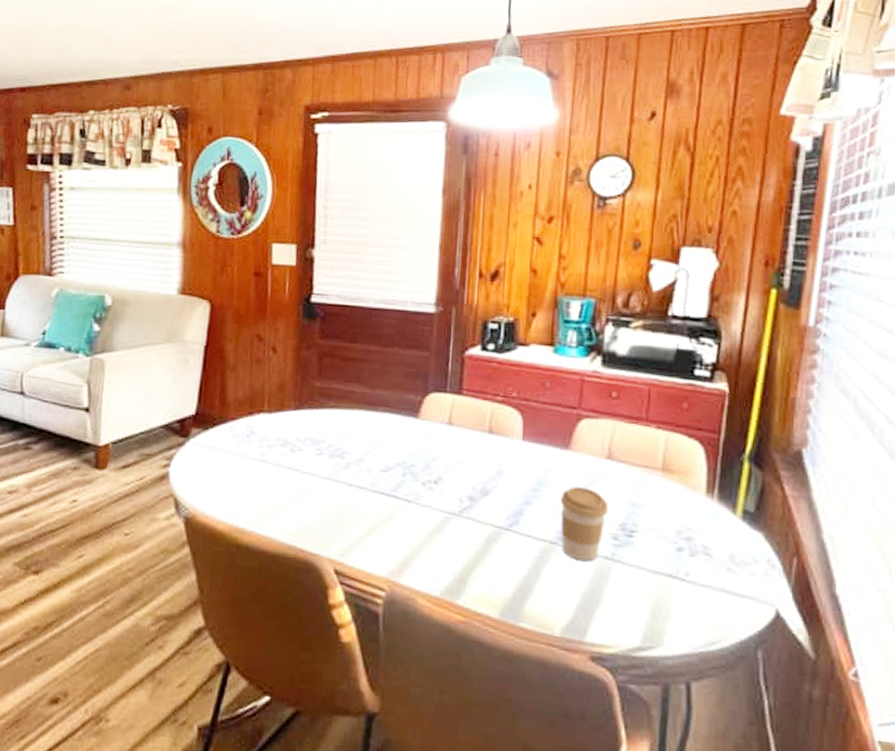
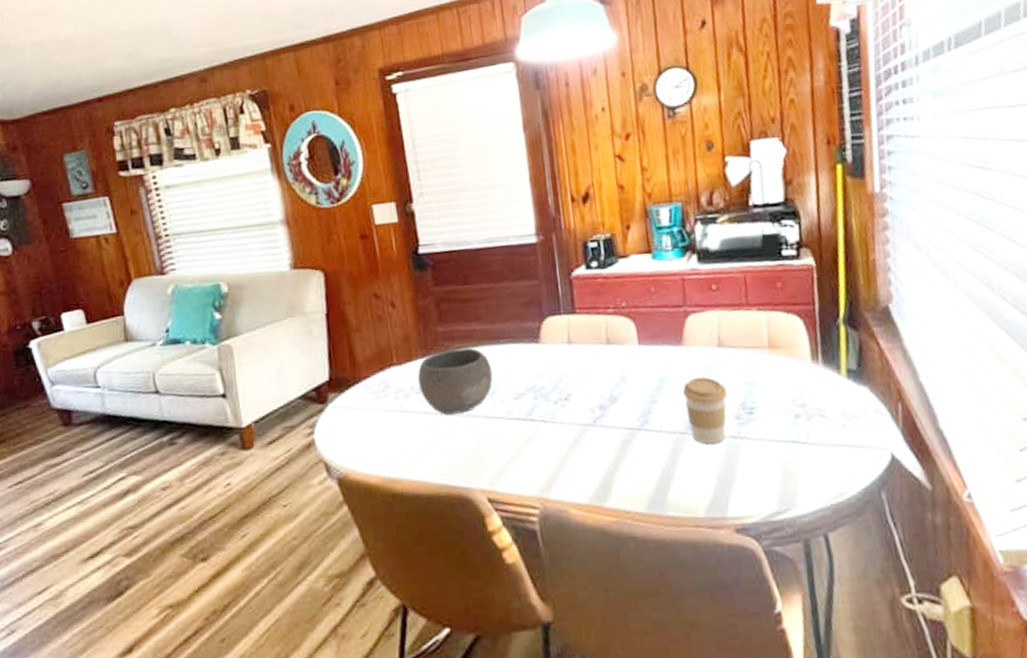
bowl: none [285,407,364,476] -> present [418,347,493,415]

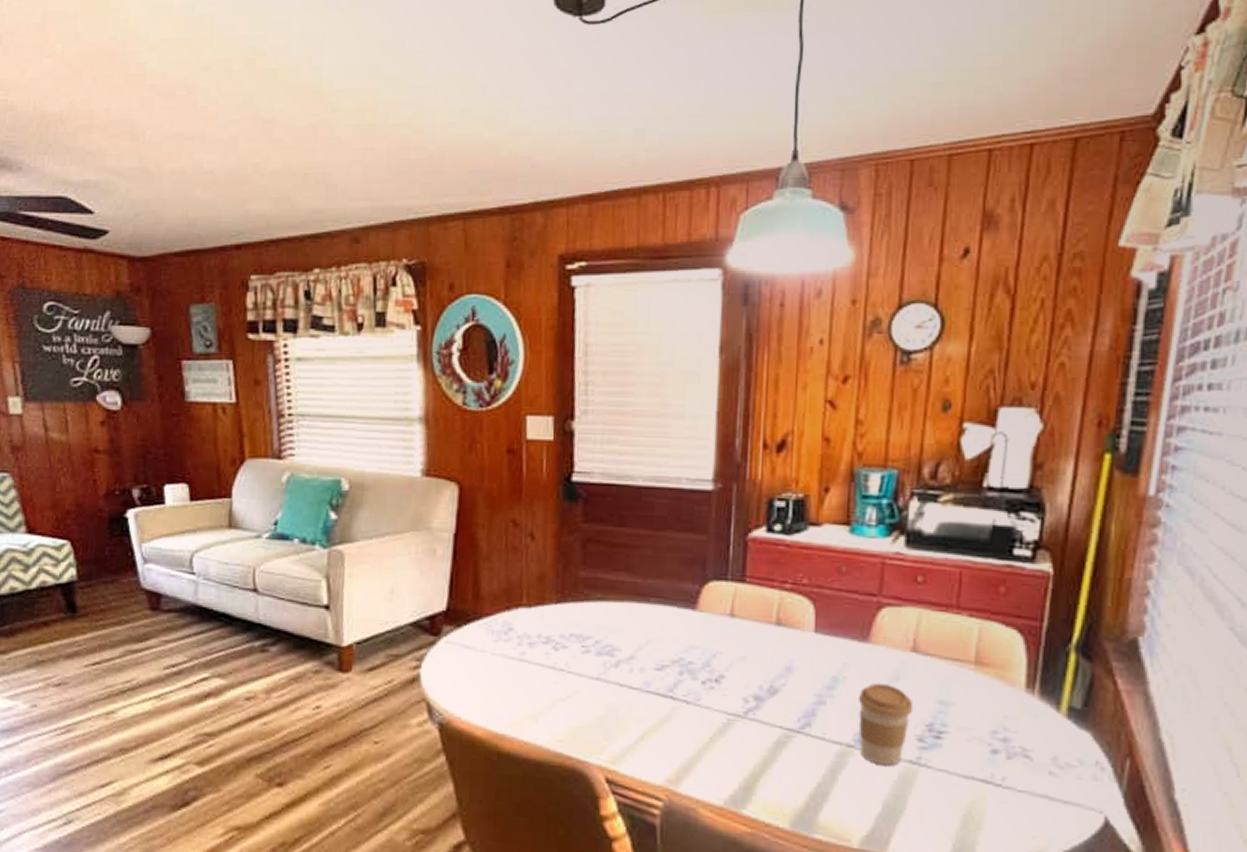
bowl: present [418,347,493,415] -> none [547,599,636,675]

